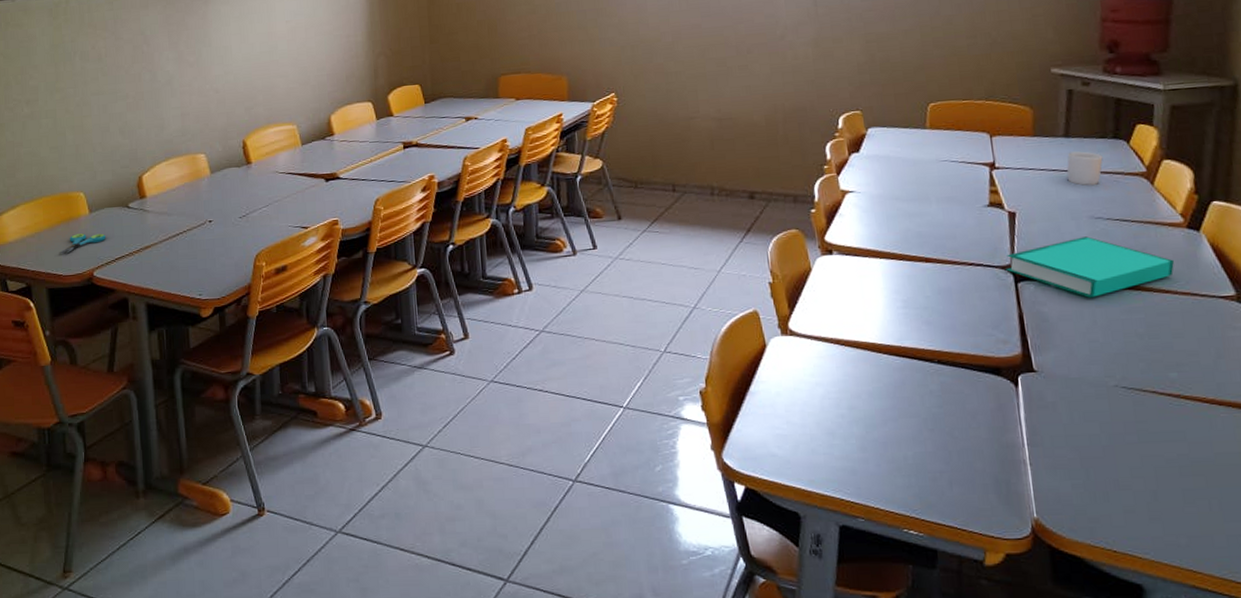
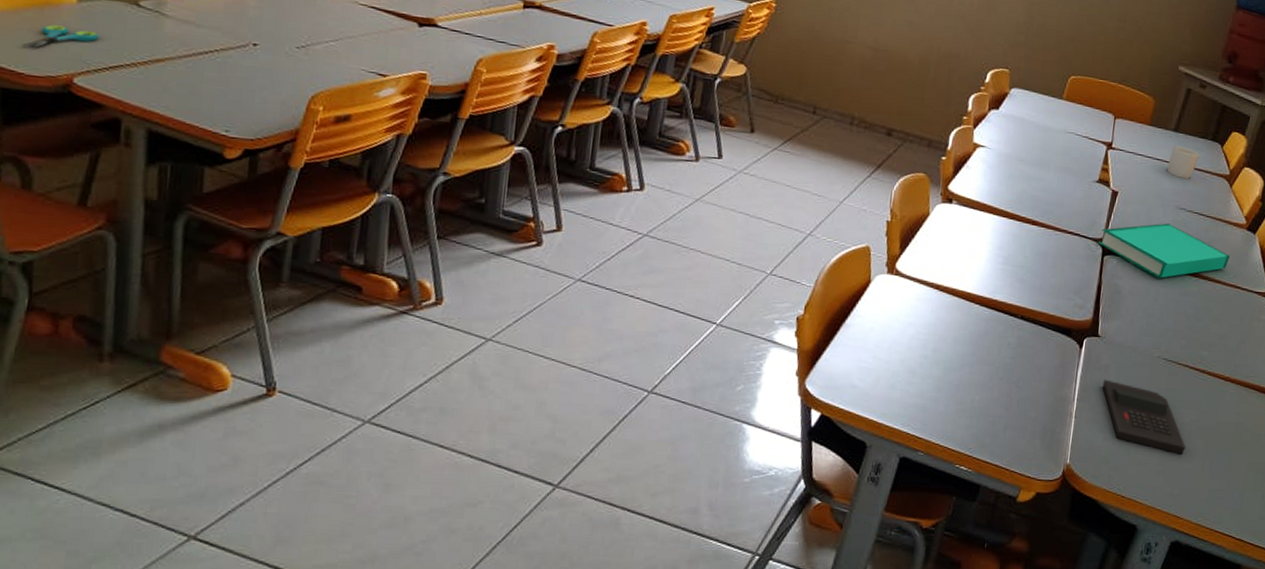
calculator: none [1053,418,1182,496] -> present [1102,379,1186,455]

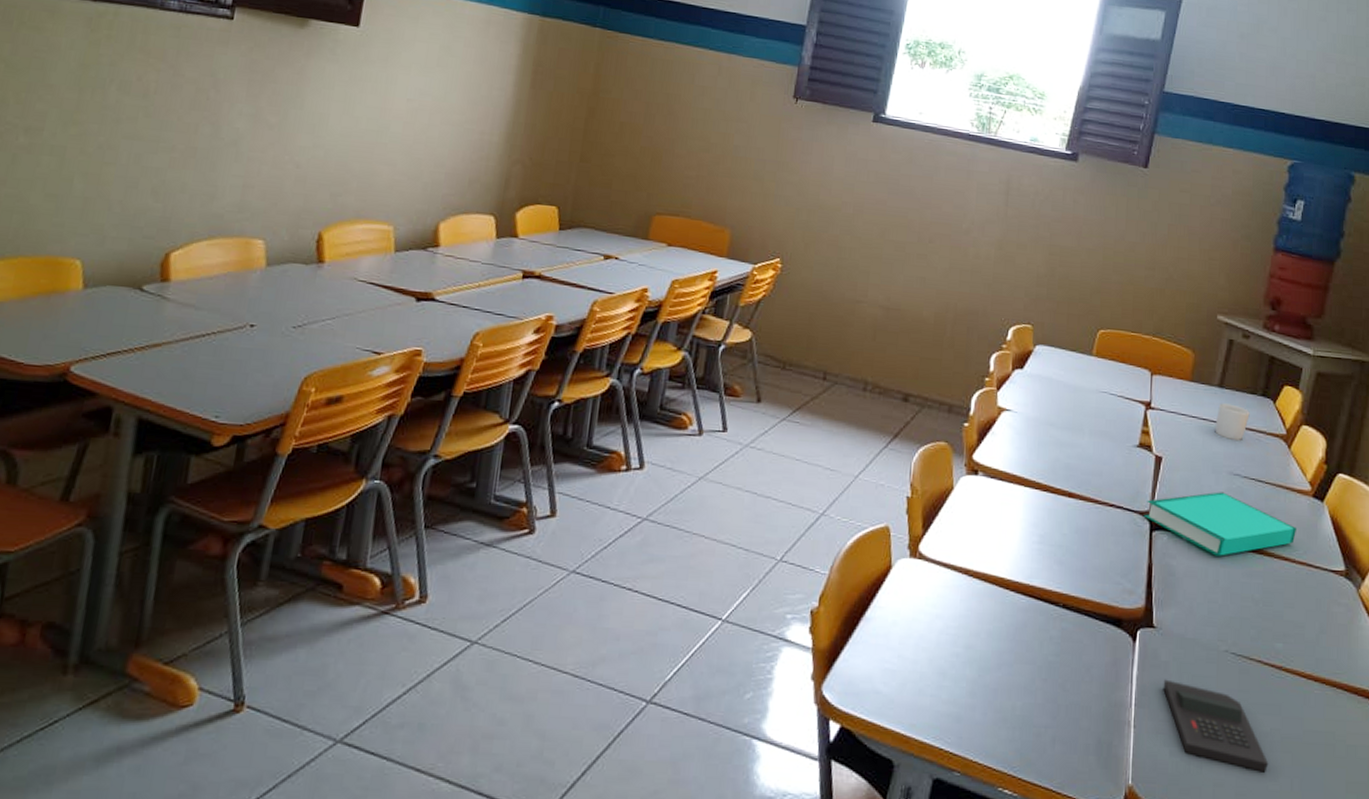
scissors: present [22,24,98,48] -> none [24,312,100,337]

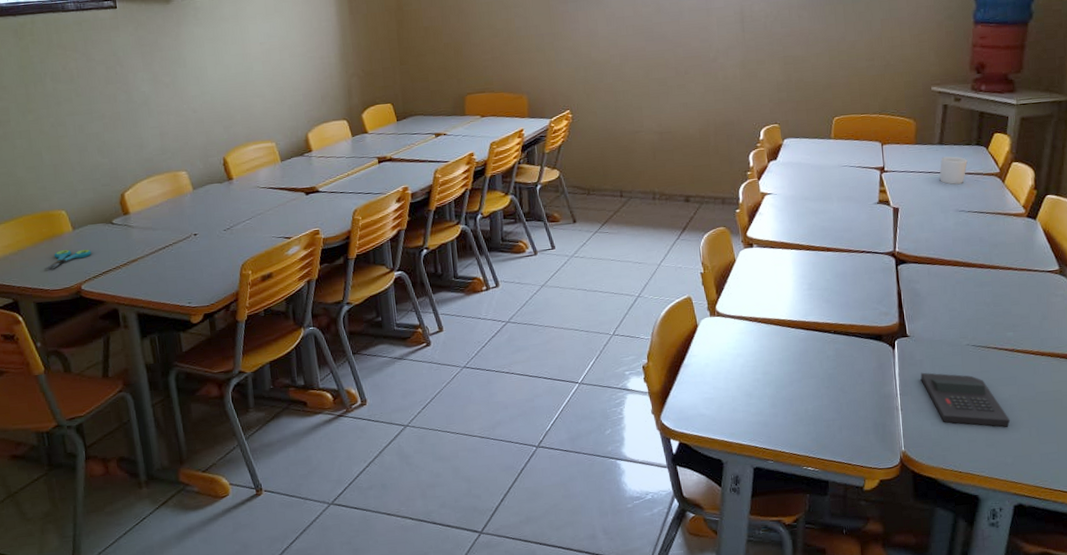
scissors: none [24,312,100,337] -> present [44,249,91,270]
binder: present [1144,492,1296,556] -> none [889,226,1016,276]

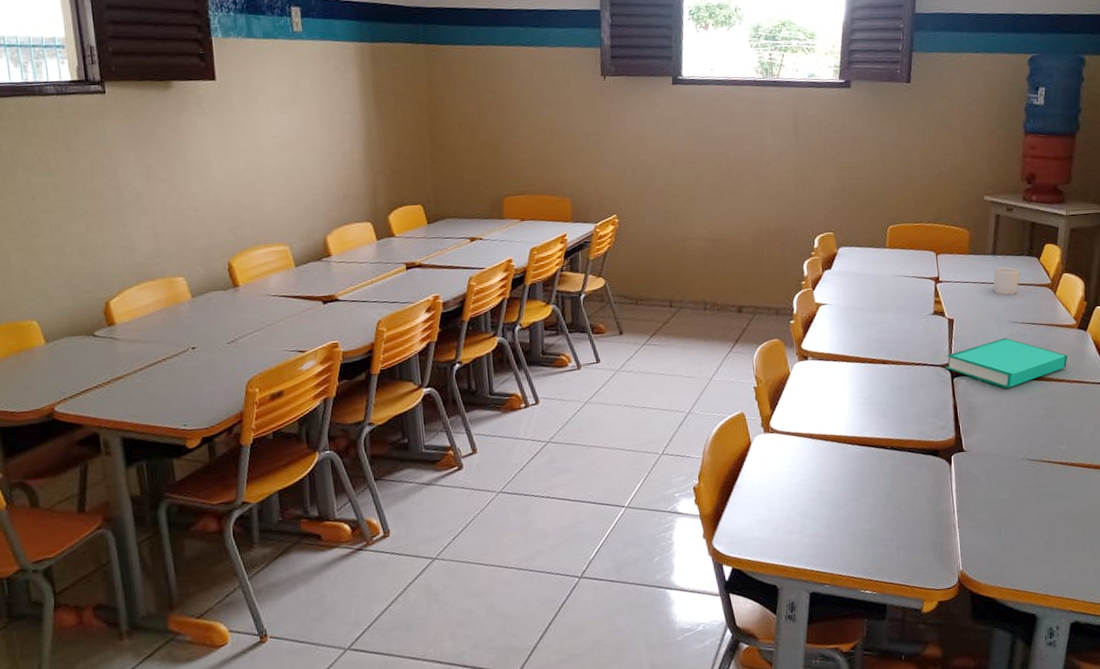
scissors: present [44,249,91,270] -> none [9,365,68,390]
binder: none [889,226,1016,276] -> present [945,338,1068,388]
calculator: present [920,372,1011,428] -> none [977,488,1066,543]

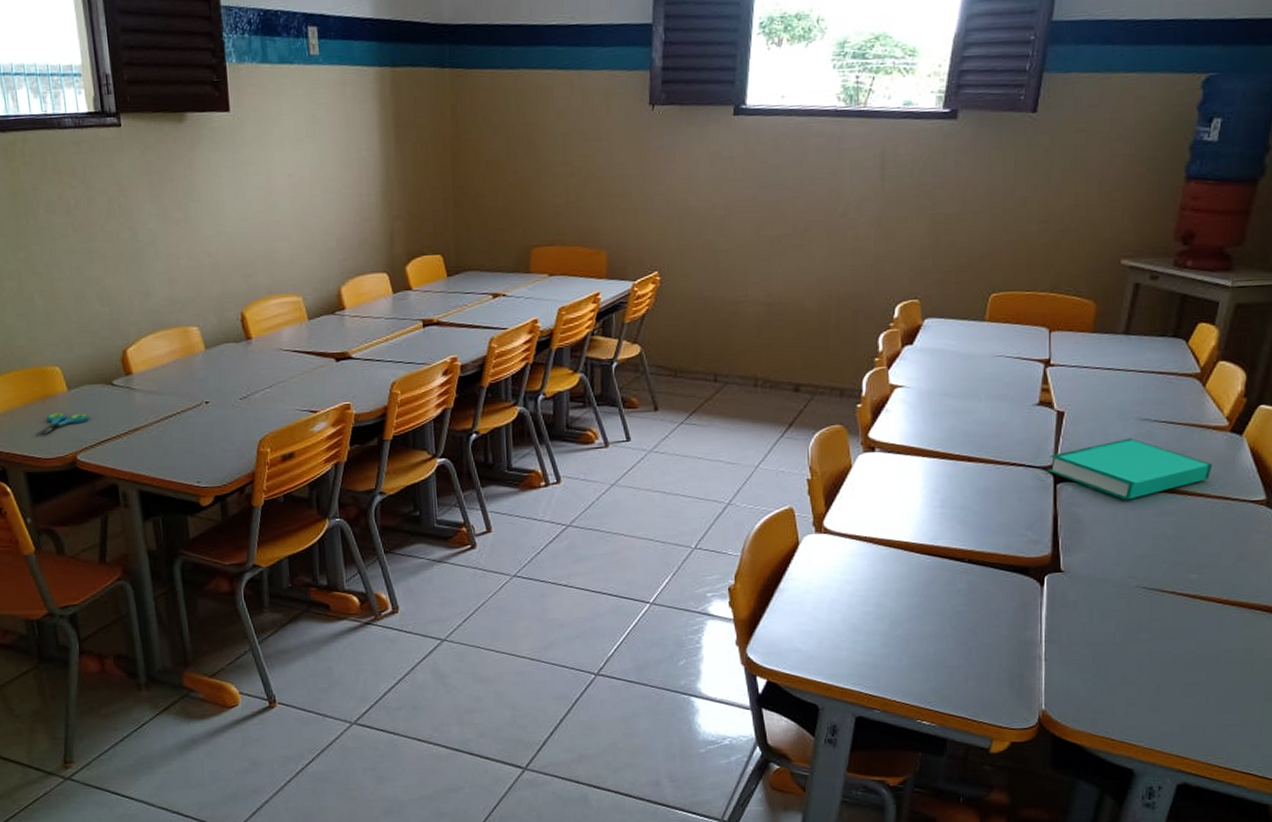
scissors: none [9,365,68,390] -> present [35,413,88,435]
mug: present [993,266,1020,296] -> none [1121,349,1159,387]

